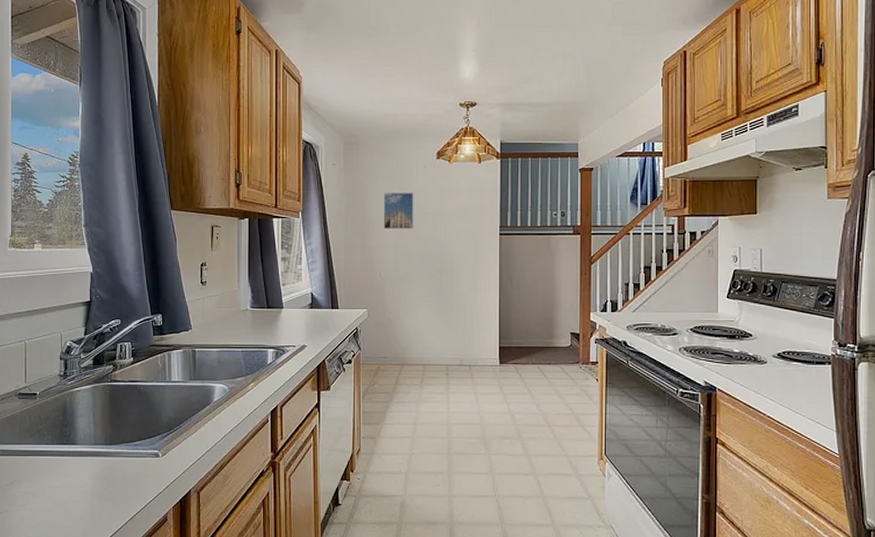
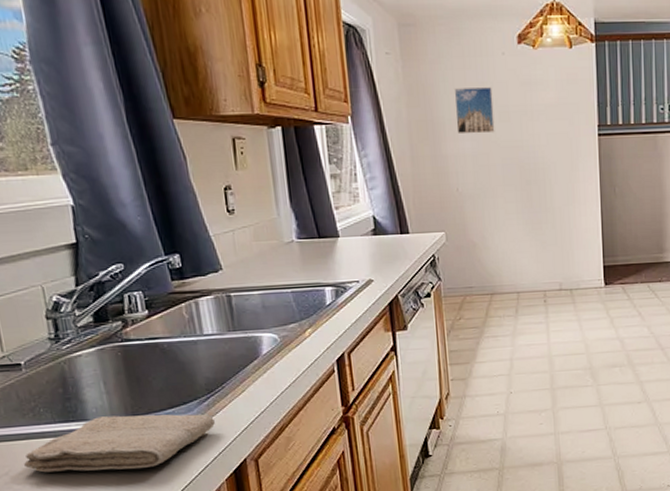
washcloth: none [26,442,170,490] -> present [24,414,215,473]

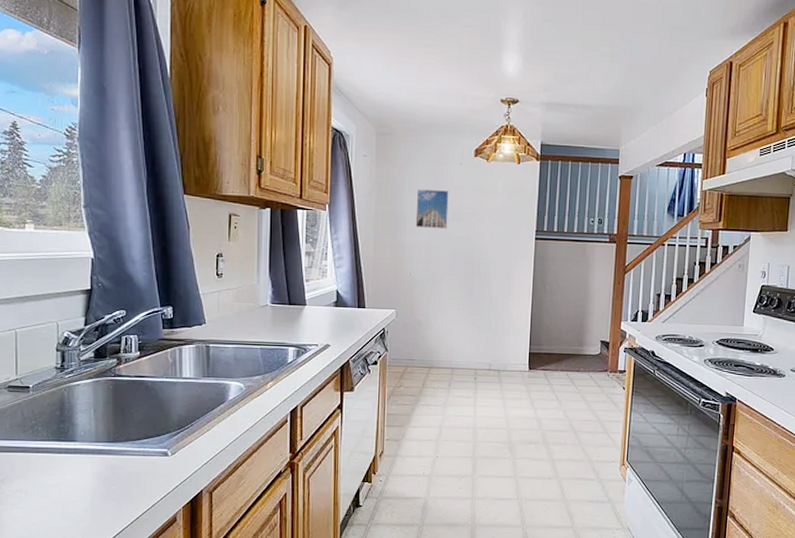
washcloth: present [24,414,215,473] -> none [18,439,180,489]

